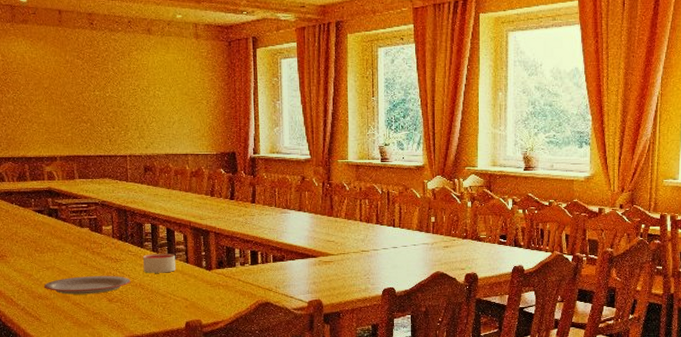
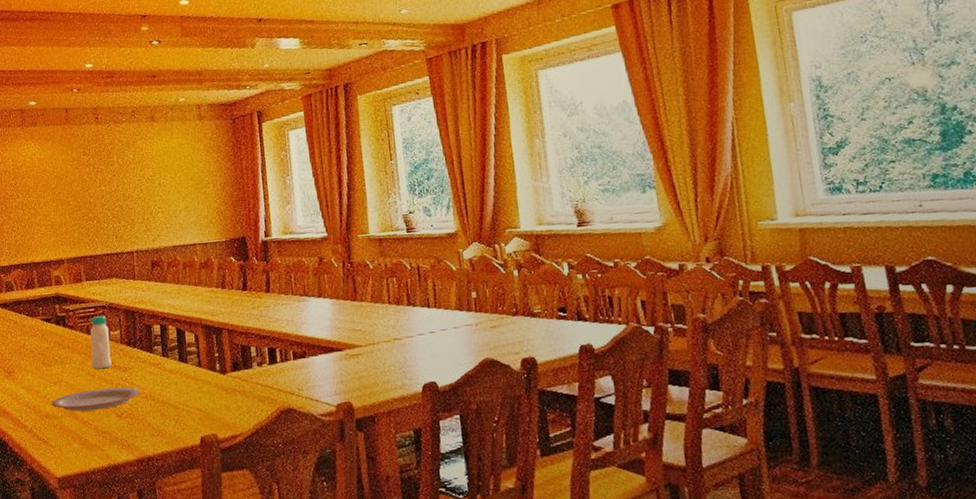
bottle: none [83,212,103,259] -> present [90,316,112,370]
candle: present [143,254,176,273] -> none [152,357,188,382]

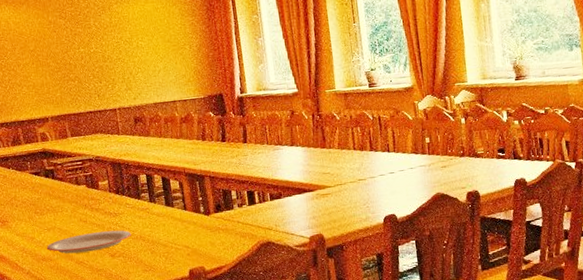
bottle: present [90,316,112,370] -> none [79,168,102,216]

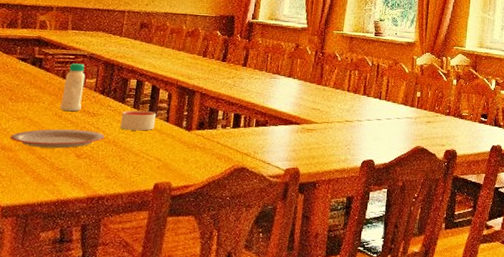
bottle: none [79,168,102,216] -> present [60,63,86,112]
candle: none [141,202,175,224] -> present [119,110,157,131]

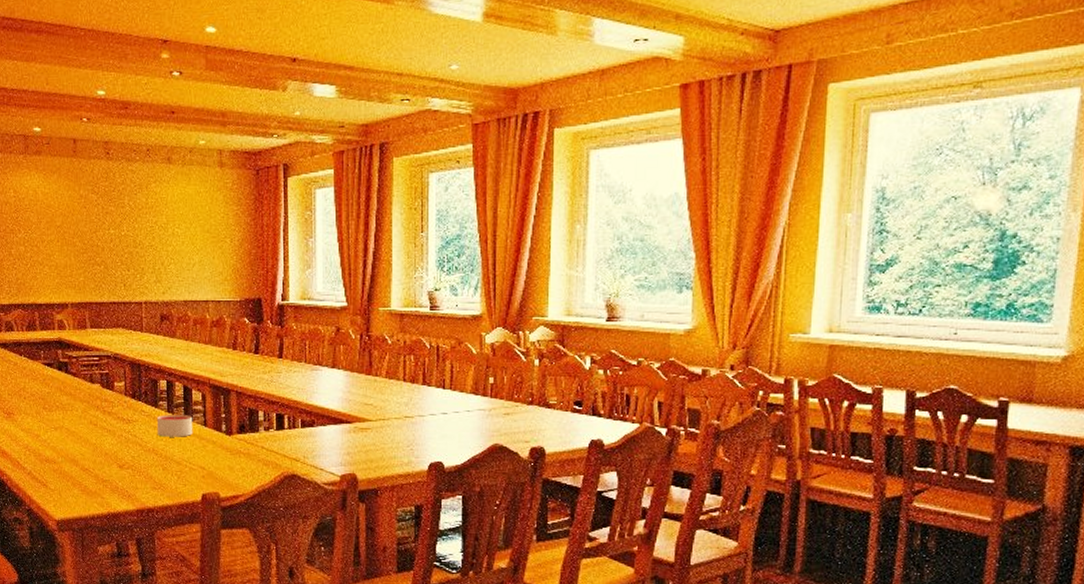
plate: present [10,129,105,149] -> none [51,438,143,459]
bottle: present [60,63,86,112] -> none [93,366,115,419]

